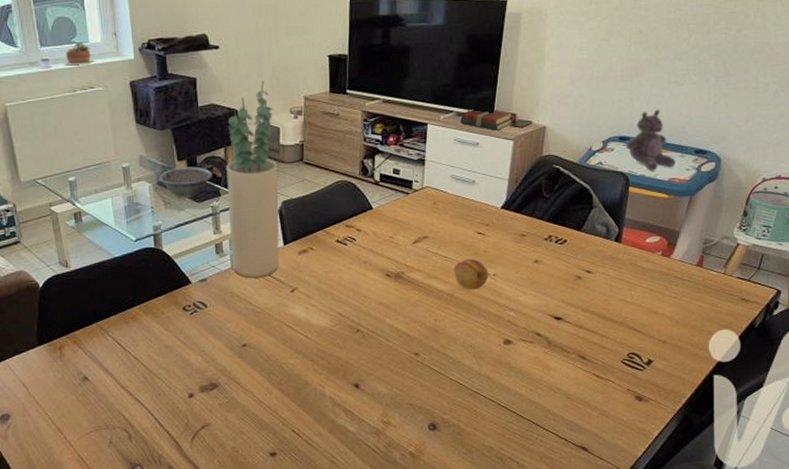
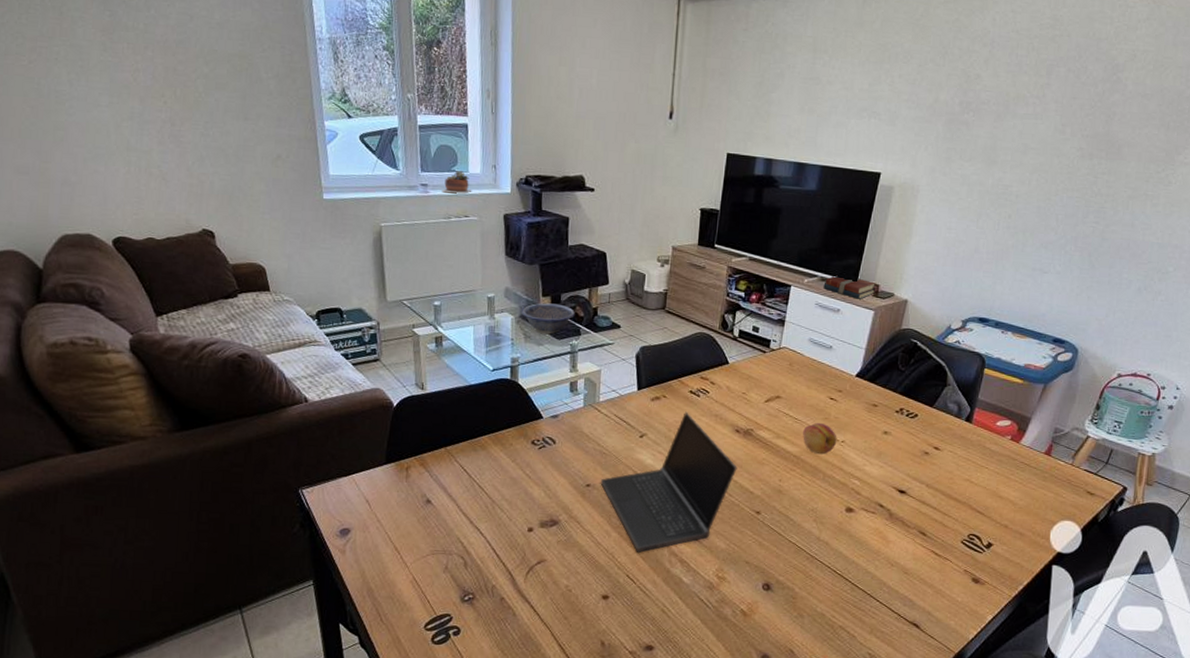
vase: present [226,81,280,279] -> none [584,227,641,421]
laptop computer: none [256,261,392,407] -> present [600,411,738,553]
stuffed animal: present [626,109,676,171] -> none [985,294,1033,355]

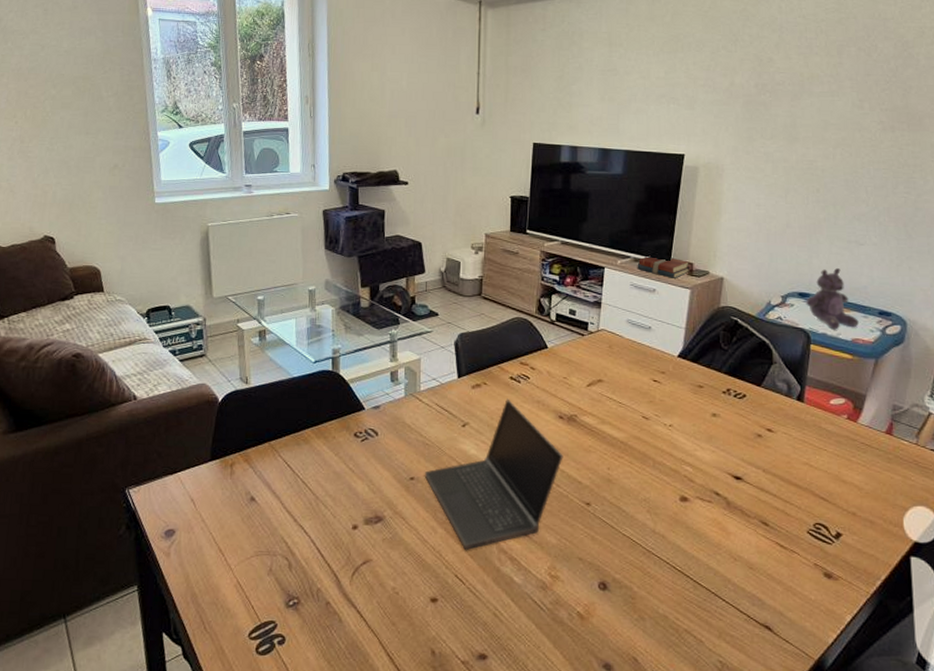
succulent plant: present [441,170,472,194] -> none [264,170,293,193]
decorative bowl: present [521,303,575,335] -> none [341,293,393,325]
fruit: present [803,422,837,455] -> none [628,406,664,440]
stuffed animal: none [985,294,1033,355] -> present [806,267,859,330]

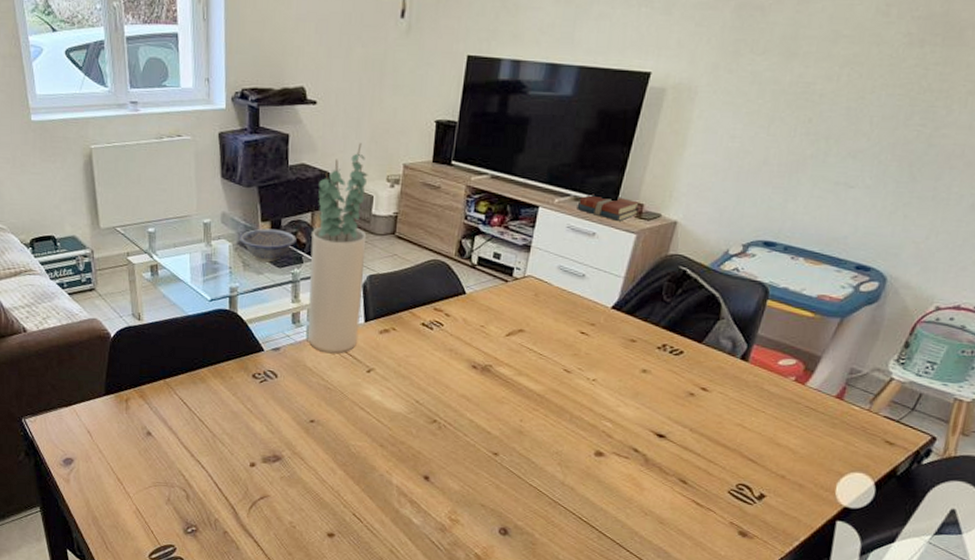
decorative bowl: none [341,293,393,325] -> present [240,228,297,263]
vase: none [405,216,456,410] -> present [307,143,368,354]
laptop computer: present [424,398,563,550] -> none [325,345,474,492]
stuffed animal: present [806,267,859,330] -> none [770,213,830,285]

